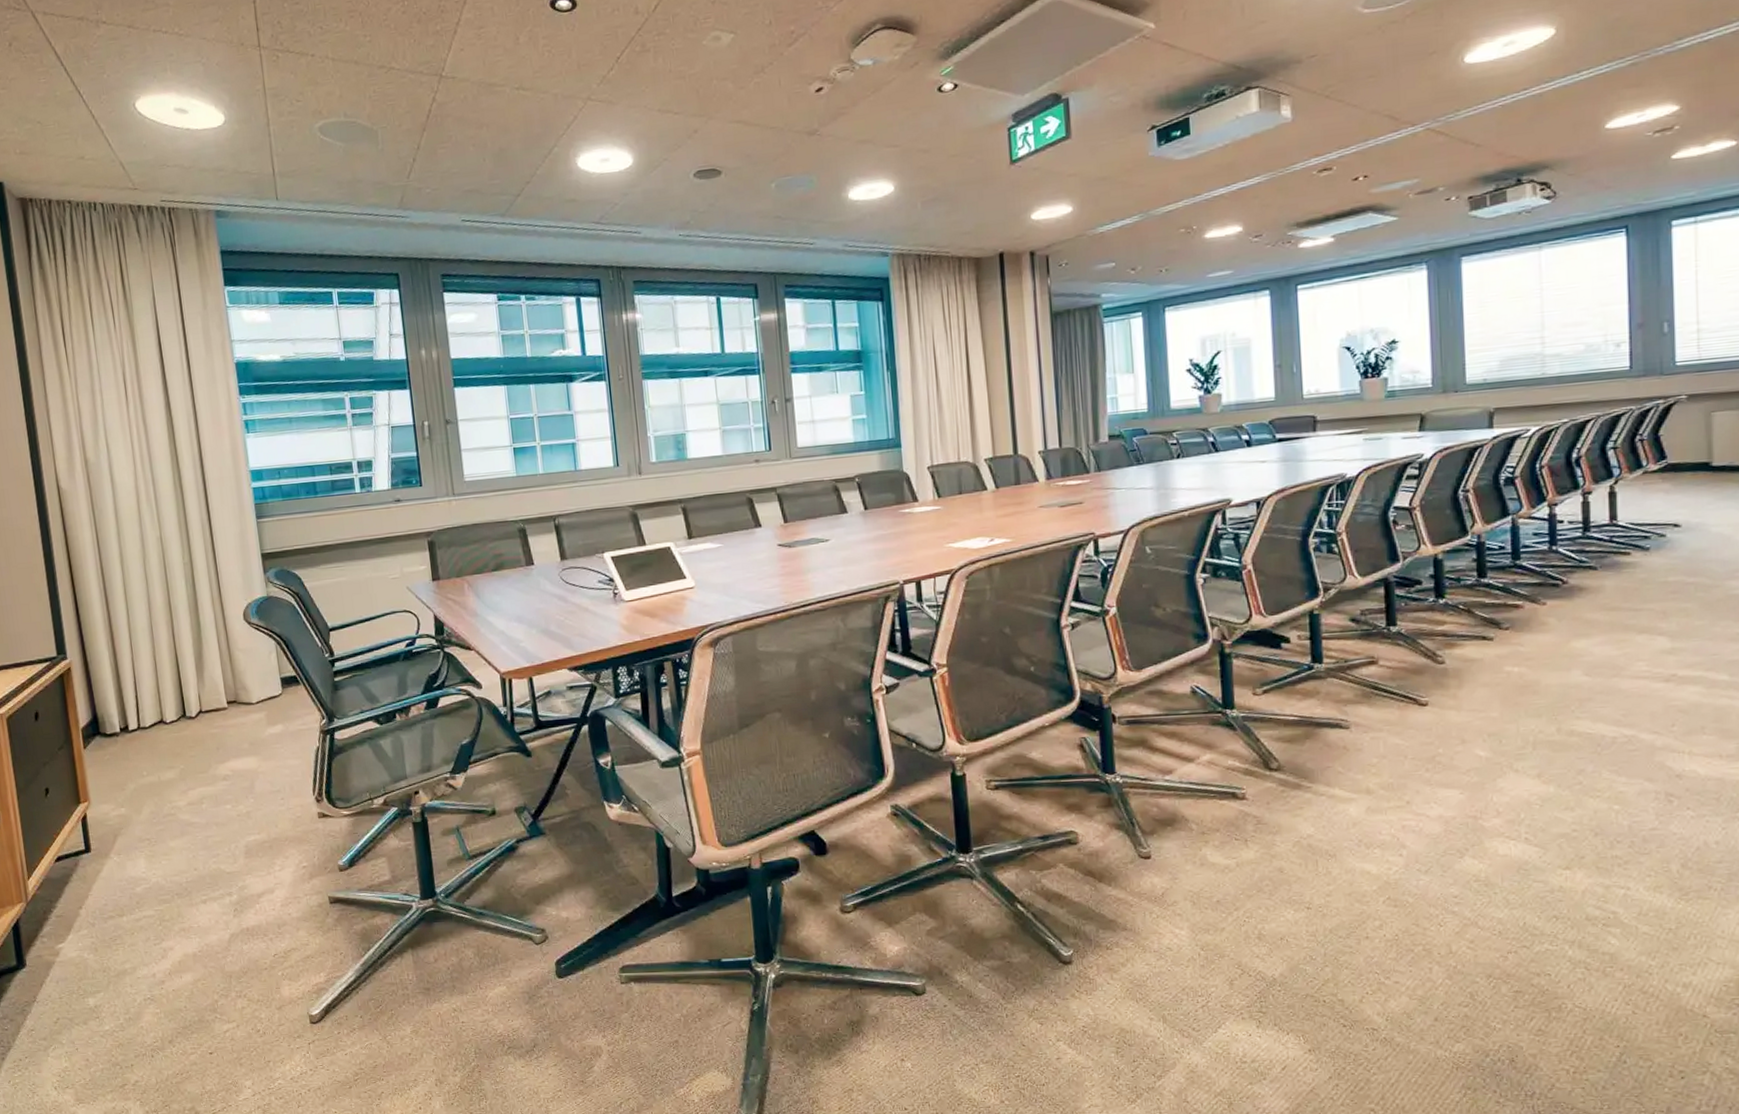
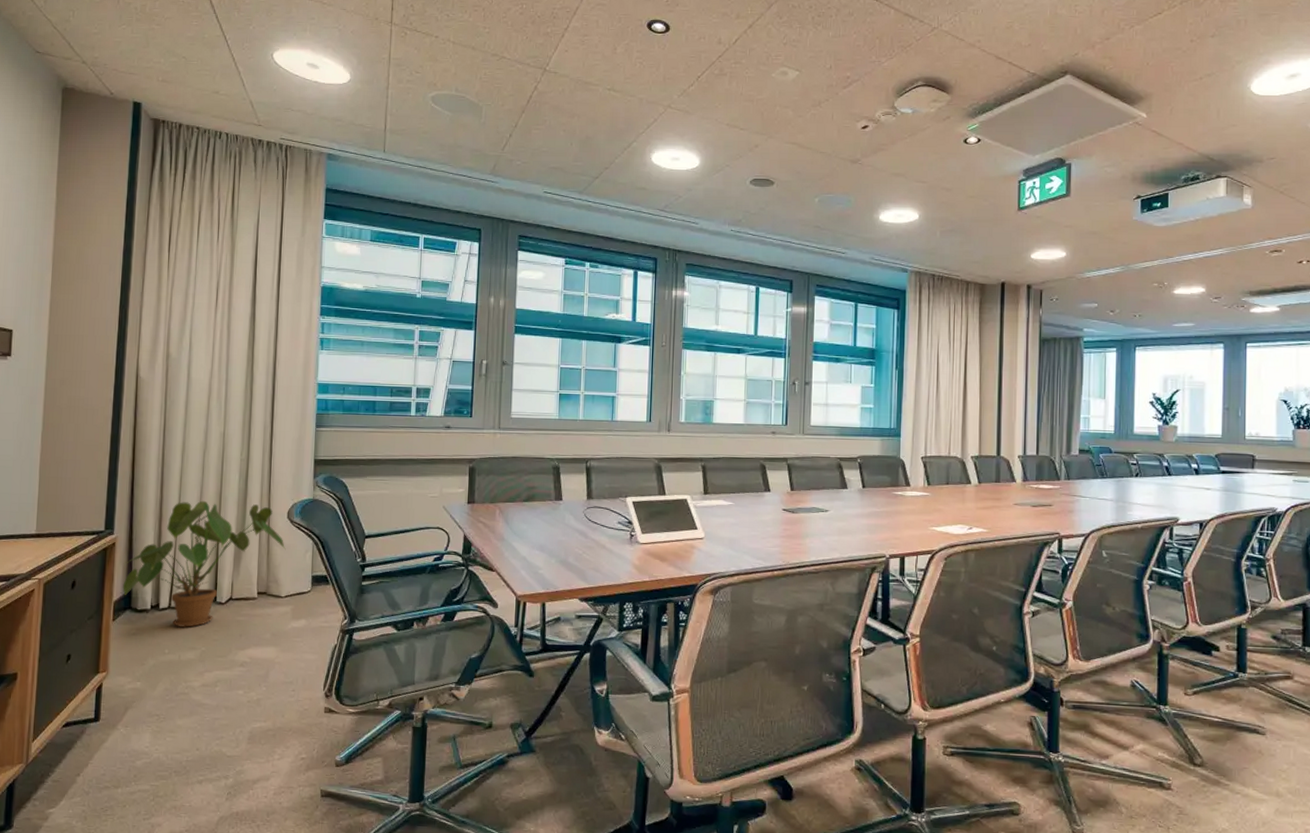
house plant: none [85,609,248,747] -> present [122,500,286,627]

